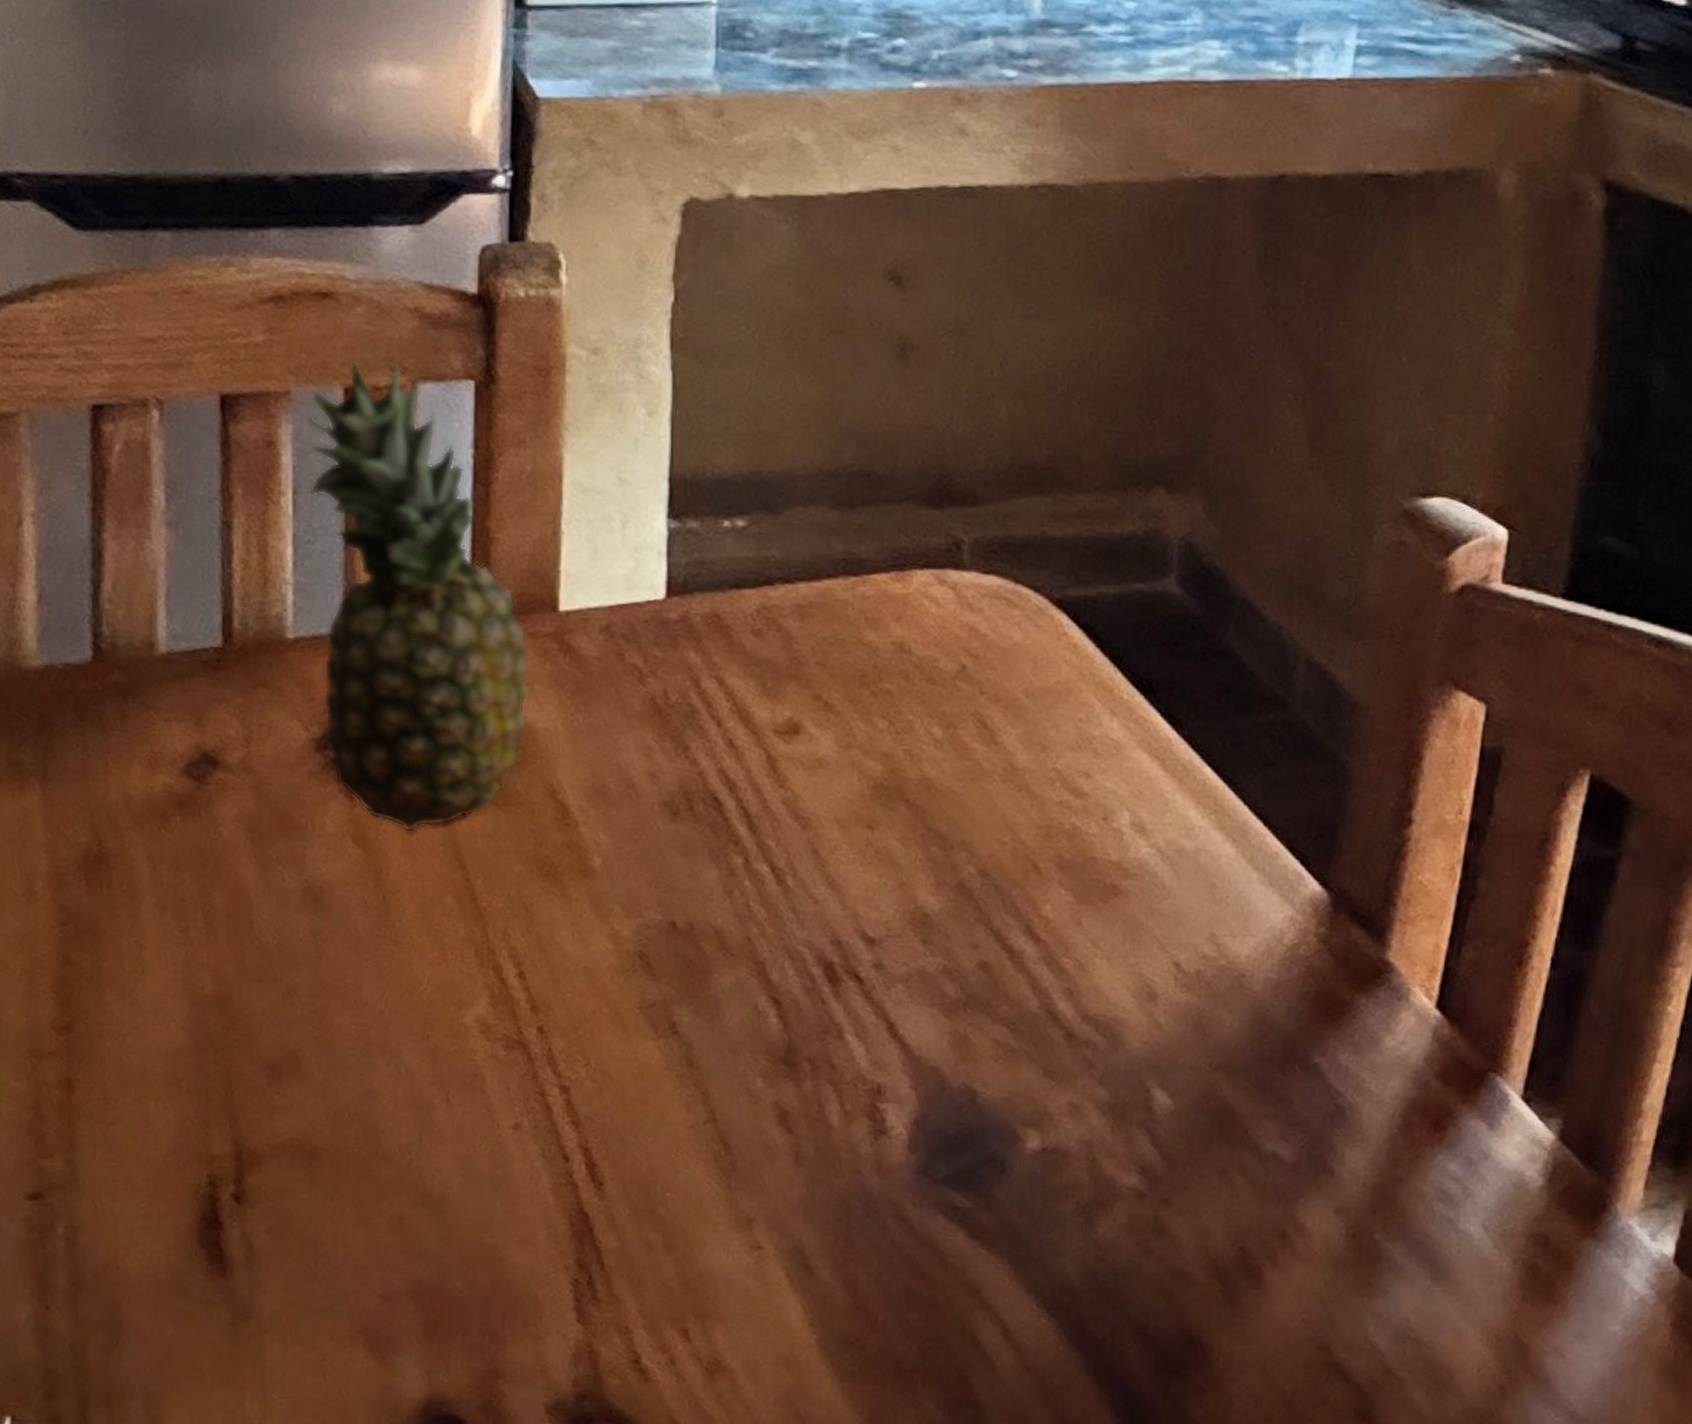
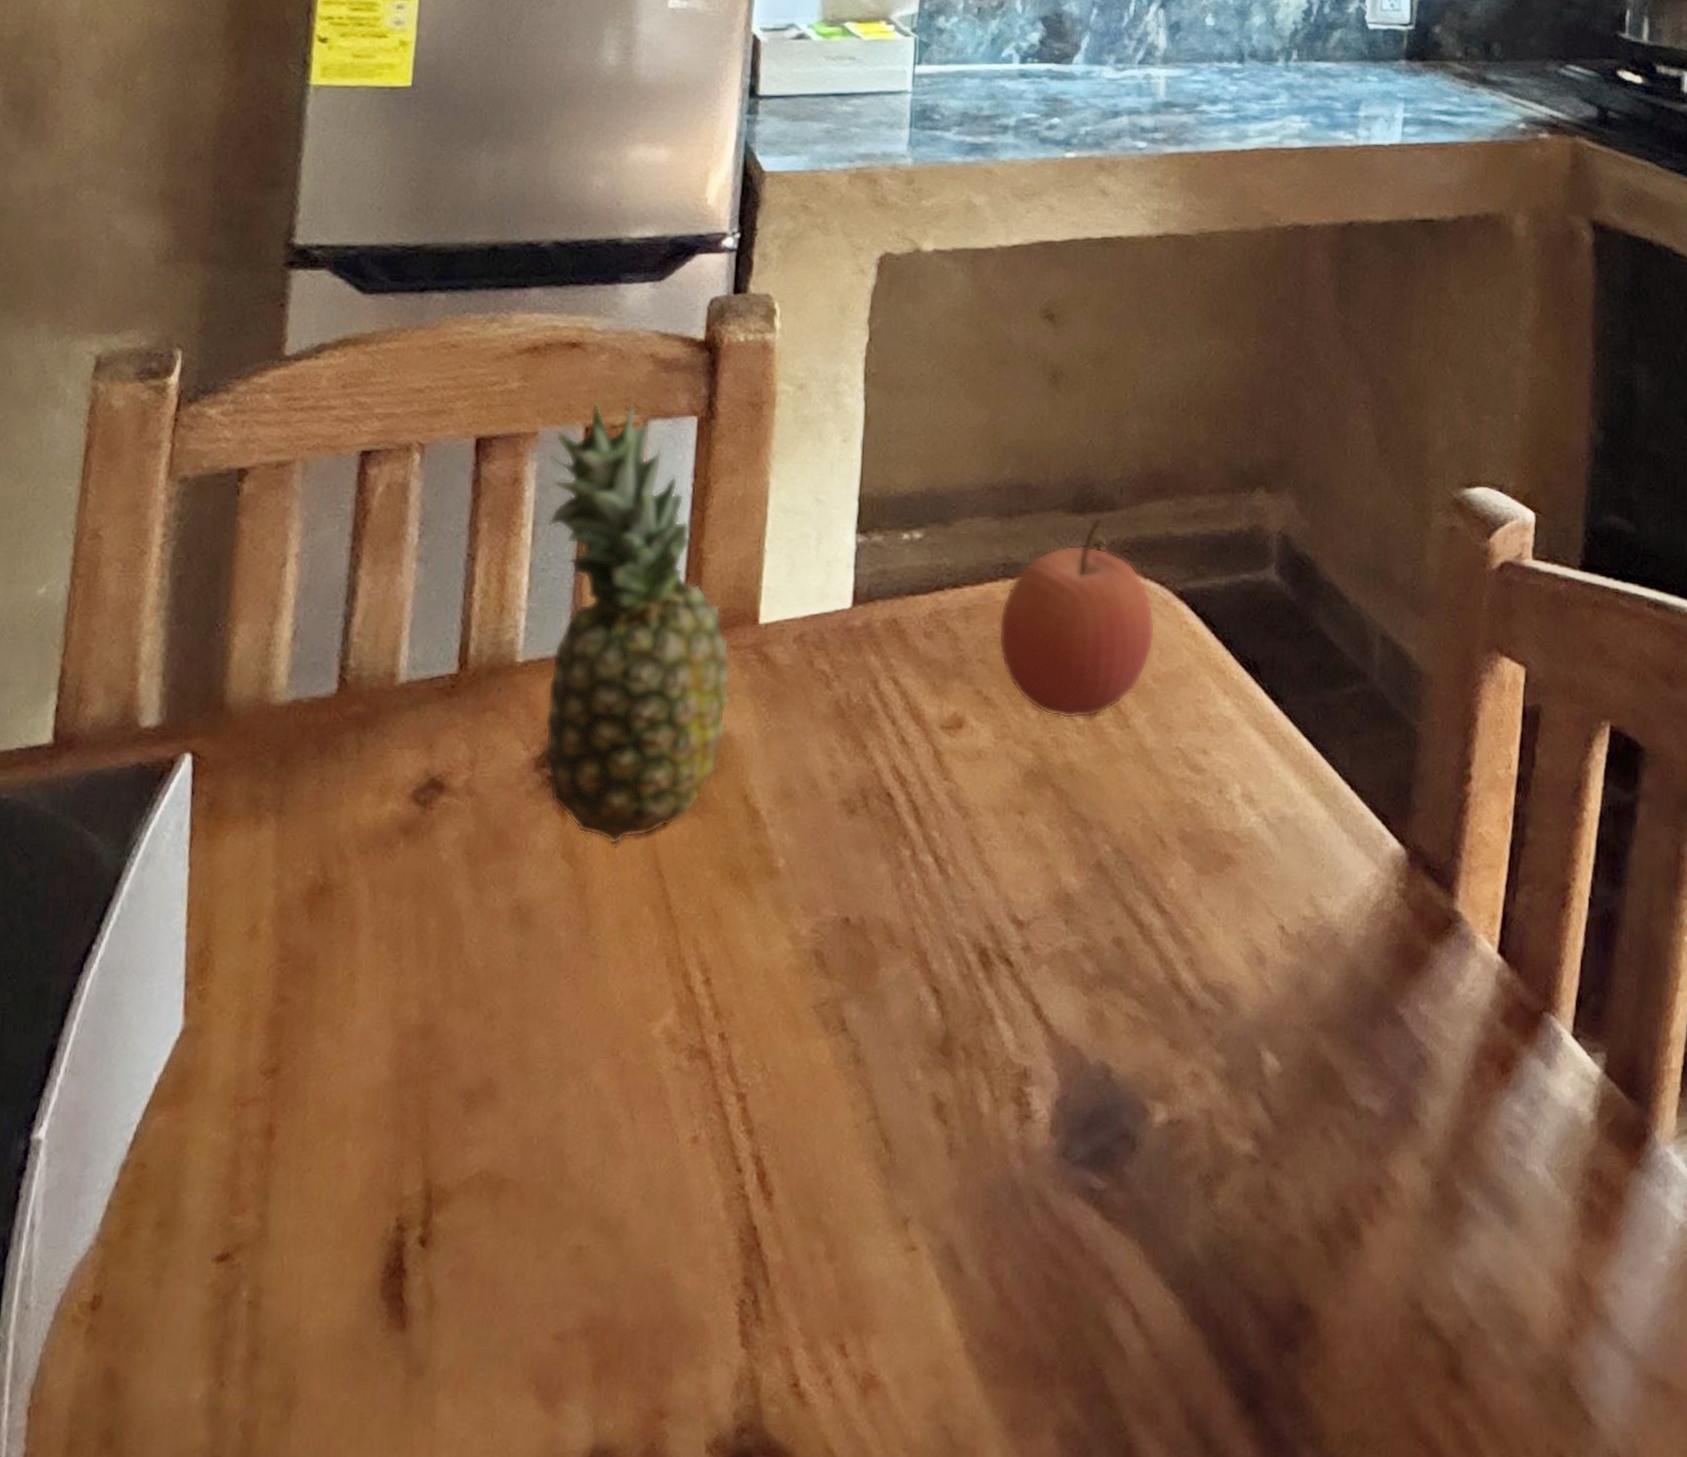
apple: none [839,512,1029,732] -> present [998,518,1156,719]

